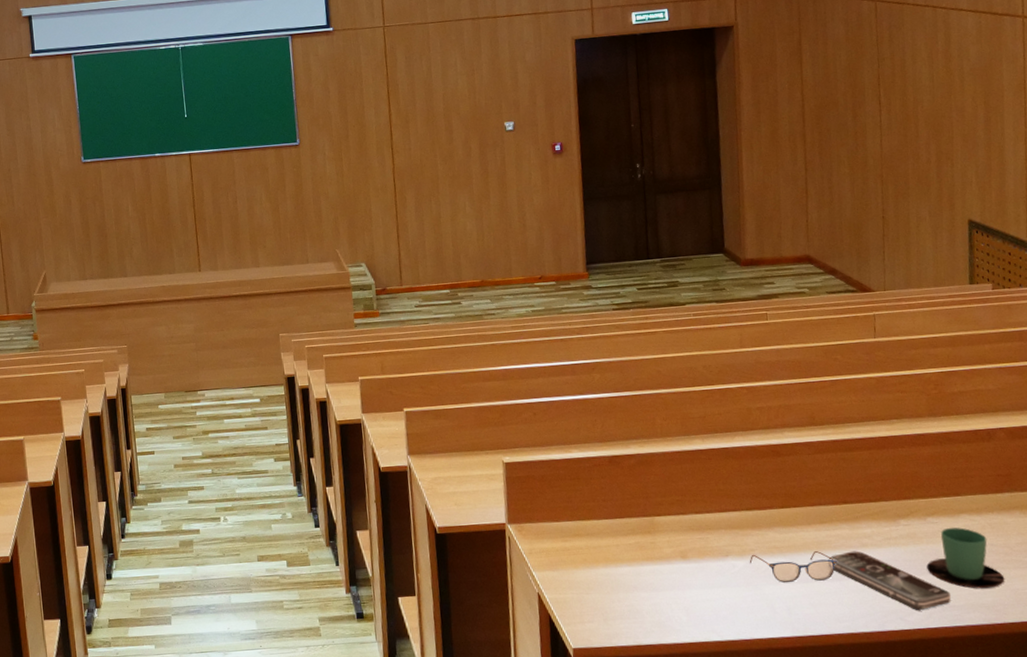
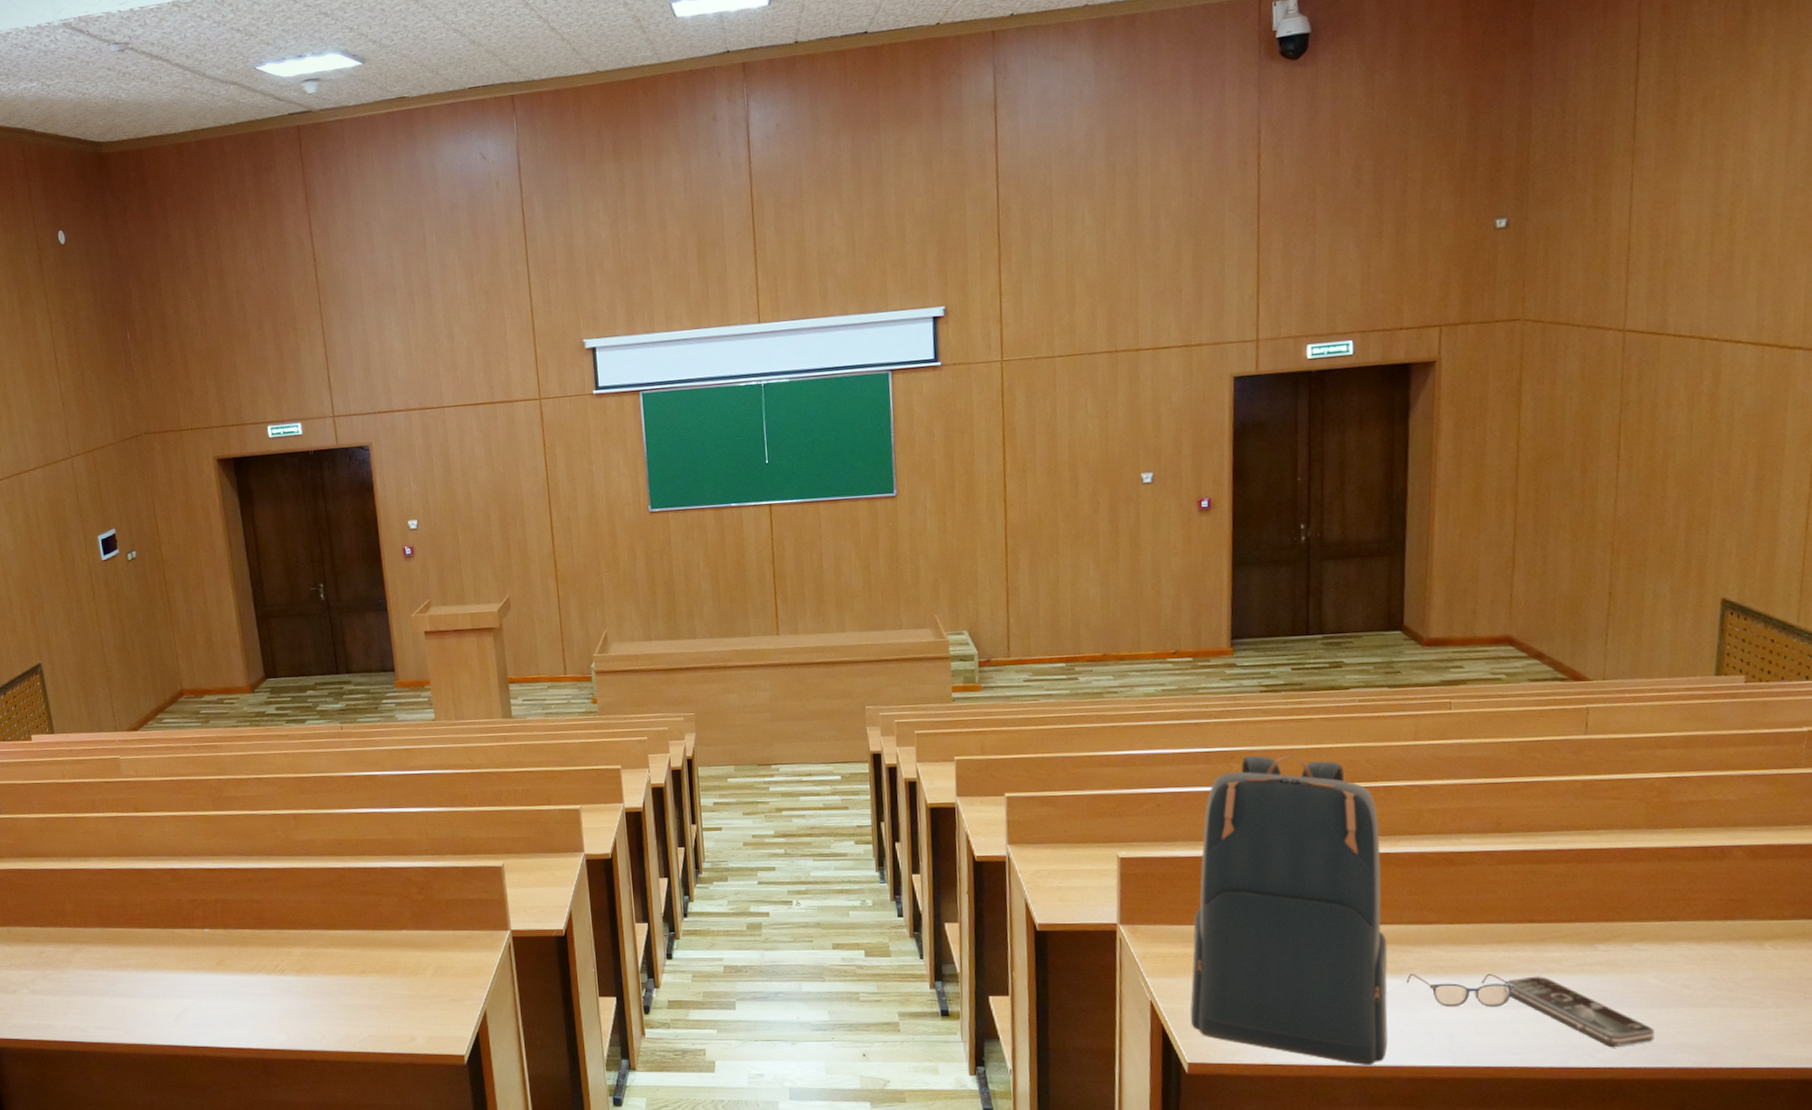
backpack: none [570,365,739,641] -> present [1190,755,1388,1065]
cup: present [926,527,1005,588] -> none [1627,957,1726,1026]

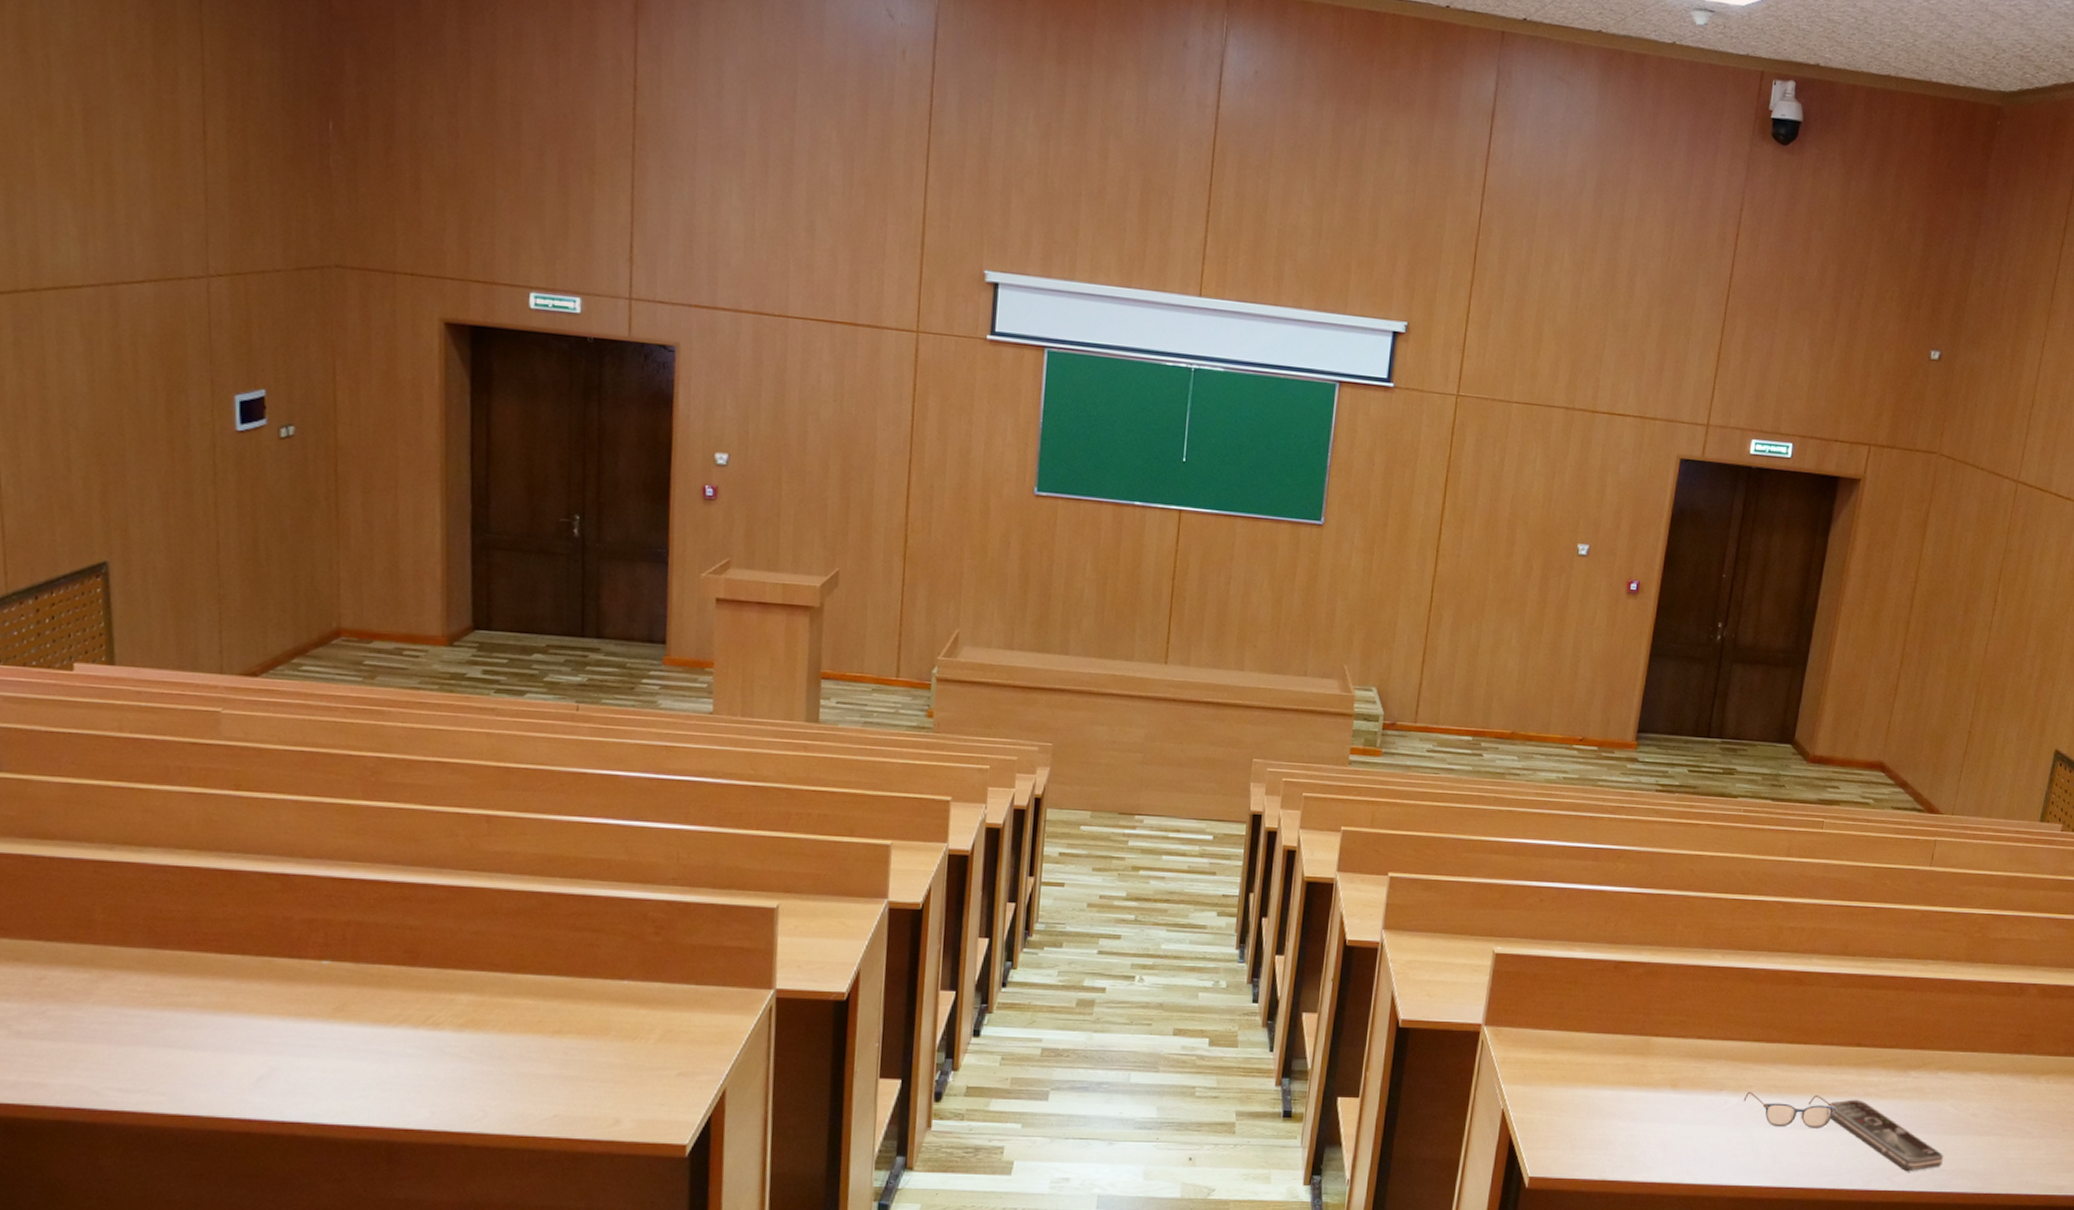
backpack: present [1190,755,1388,1065] -> none [1538,856,1744,1183]

